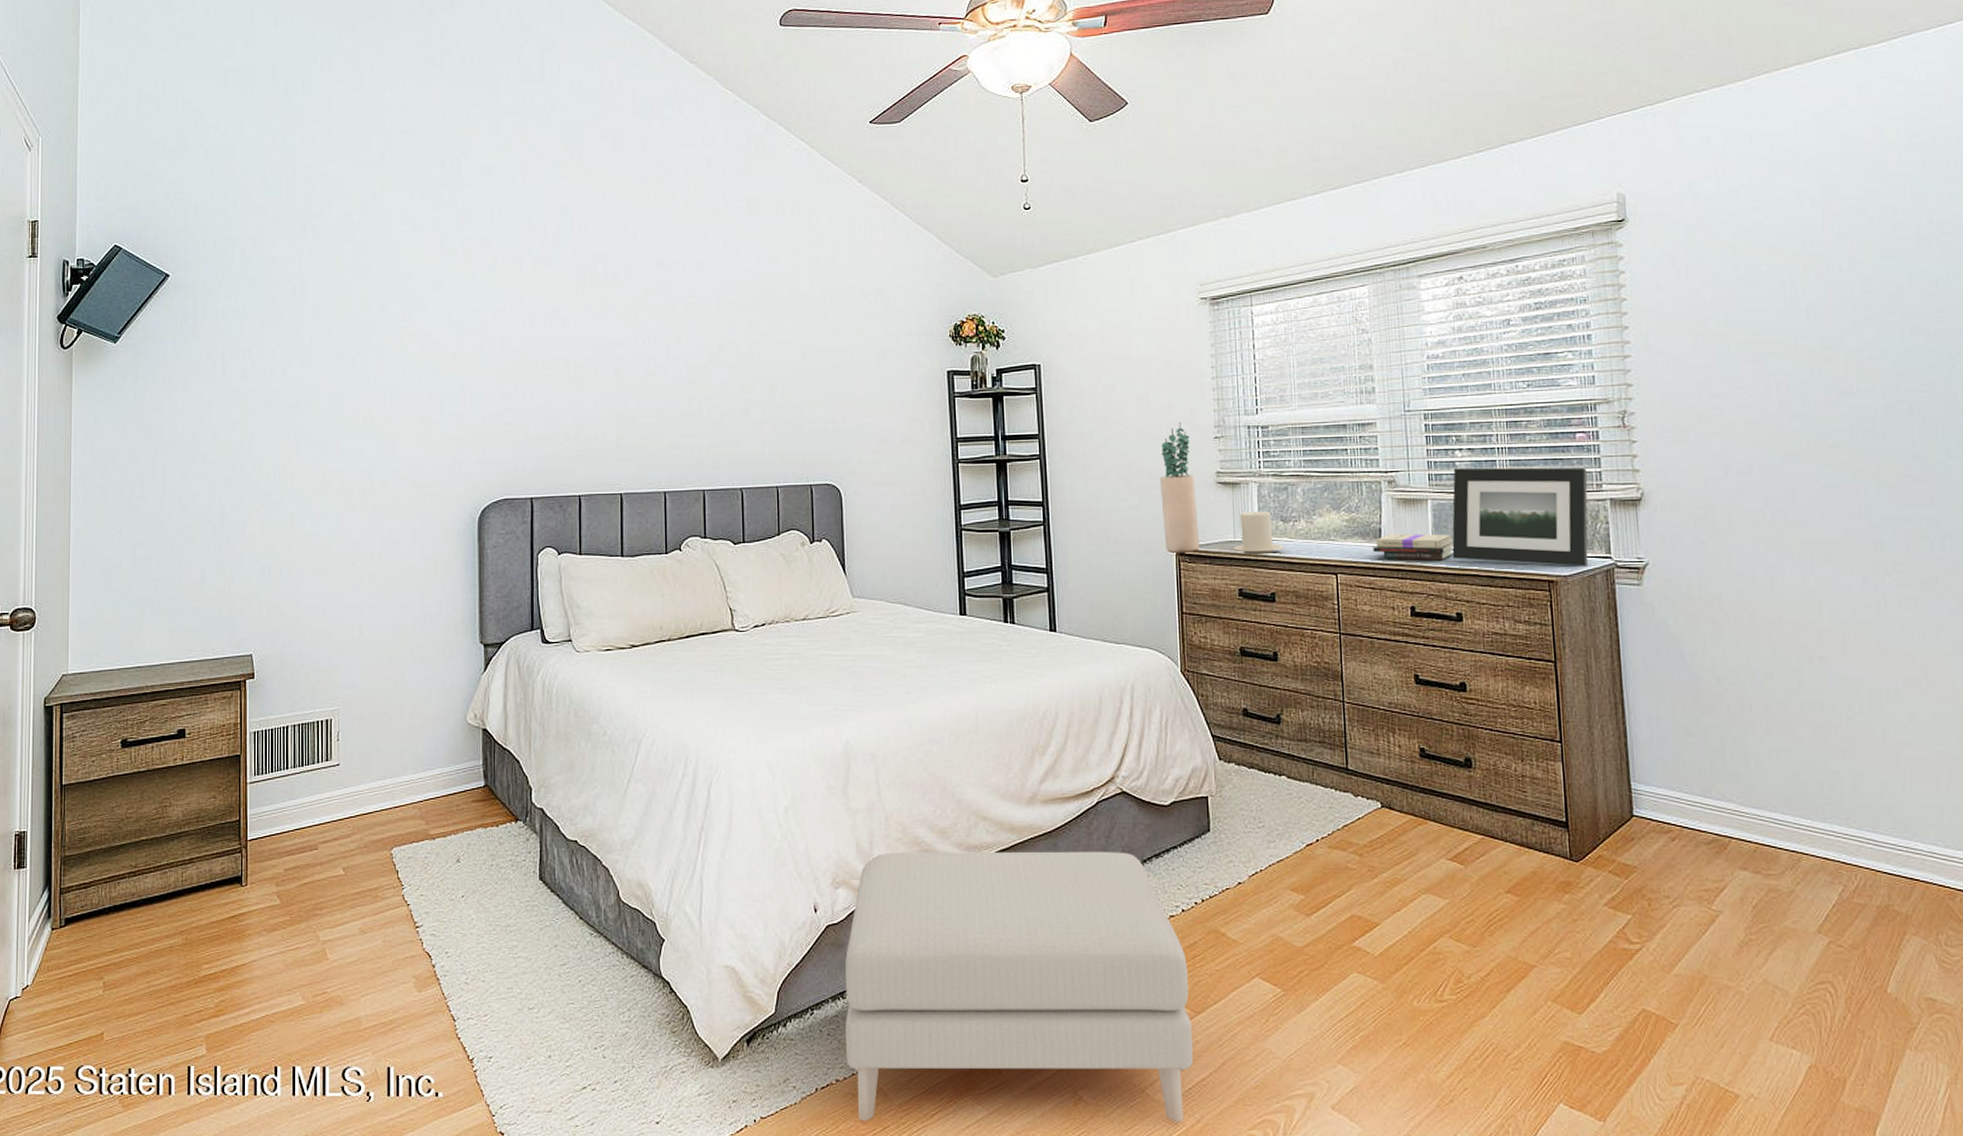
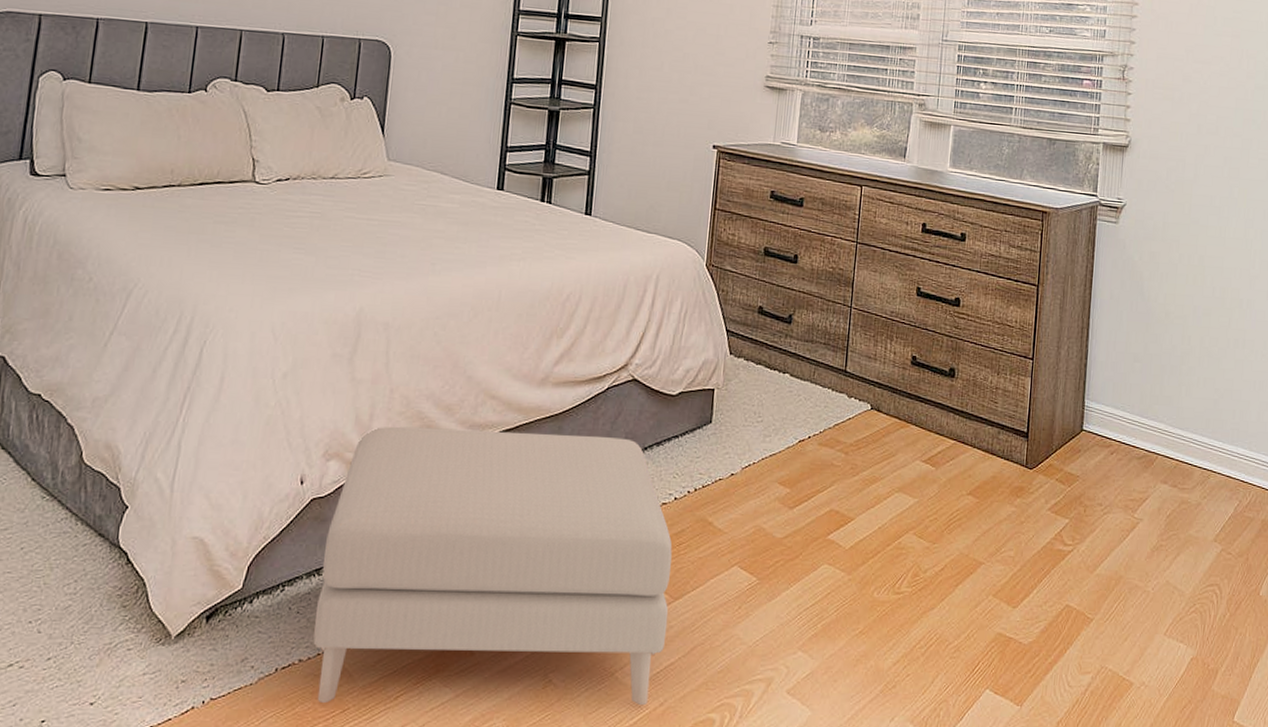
vase: present [1160,422,1200,554] -> none [708,23,746,152]
candle: present [1233,511,1283,555] -> none [771,117,818,161]
books: present [1373,533,1453,561] -> none [897,153,968,184]
picture frame: present [1452,467,1589,567] -> none [965,99,1088,202]

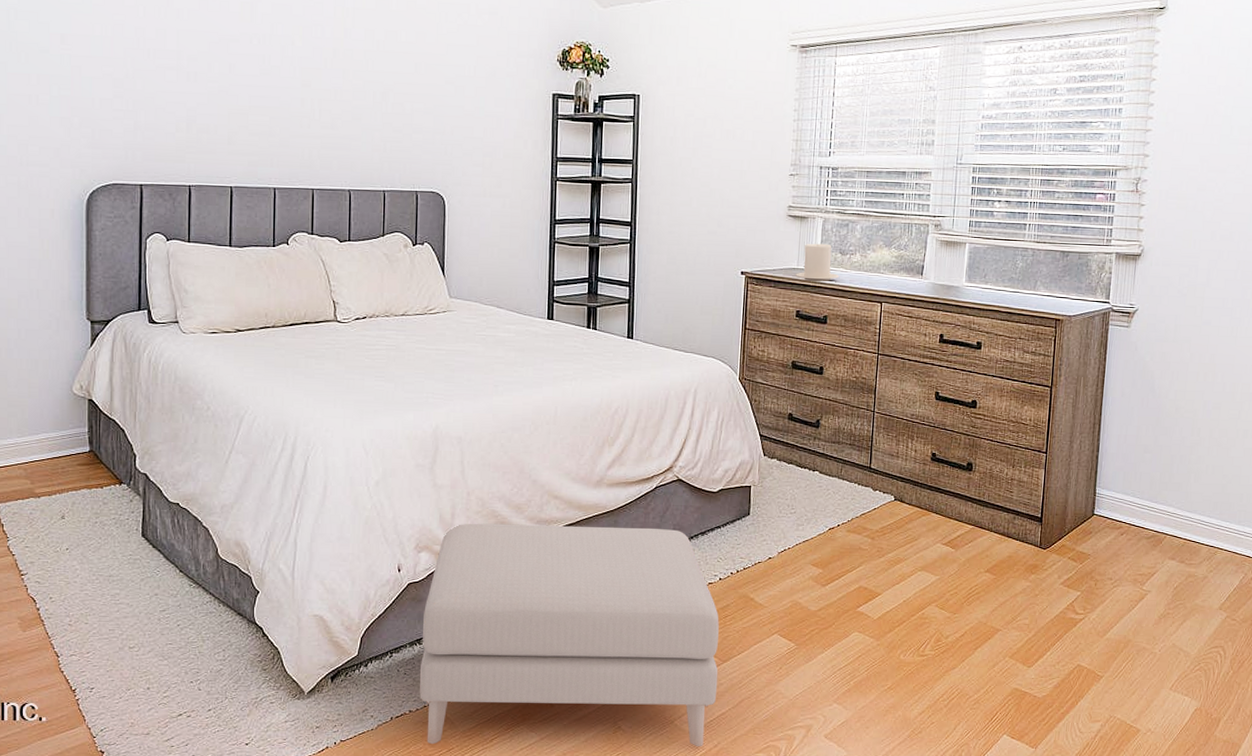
candle: none [771,117,818,161] -> present [796,243,839,282]

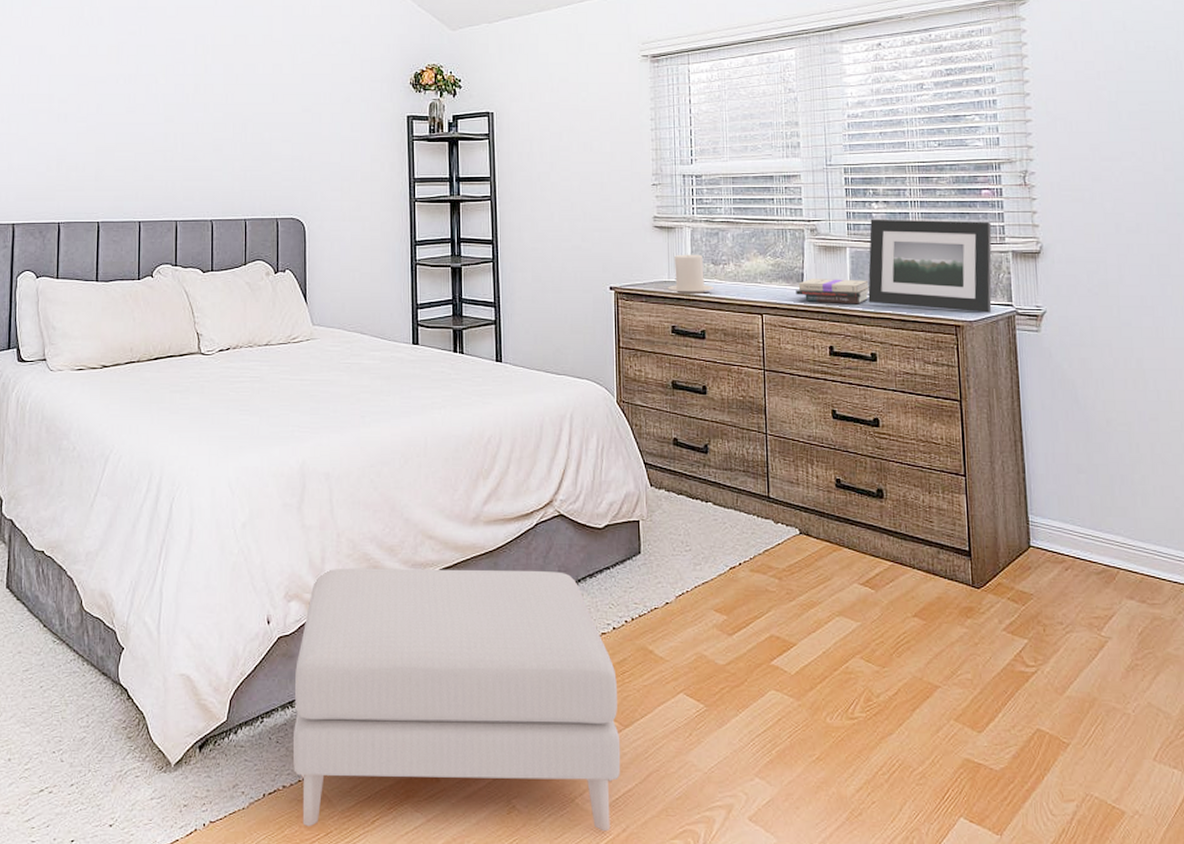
books: none [915,271,983,297] -> present [796,279,869,305]
picture frame: none [980,217,1101,309] -> present [868,219,992,313]

